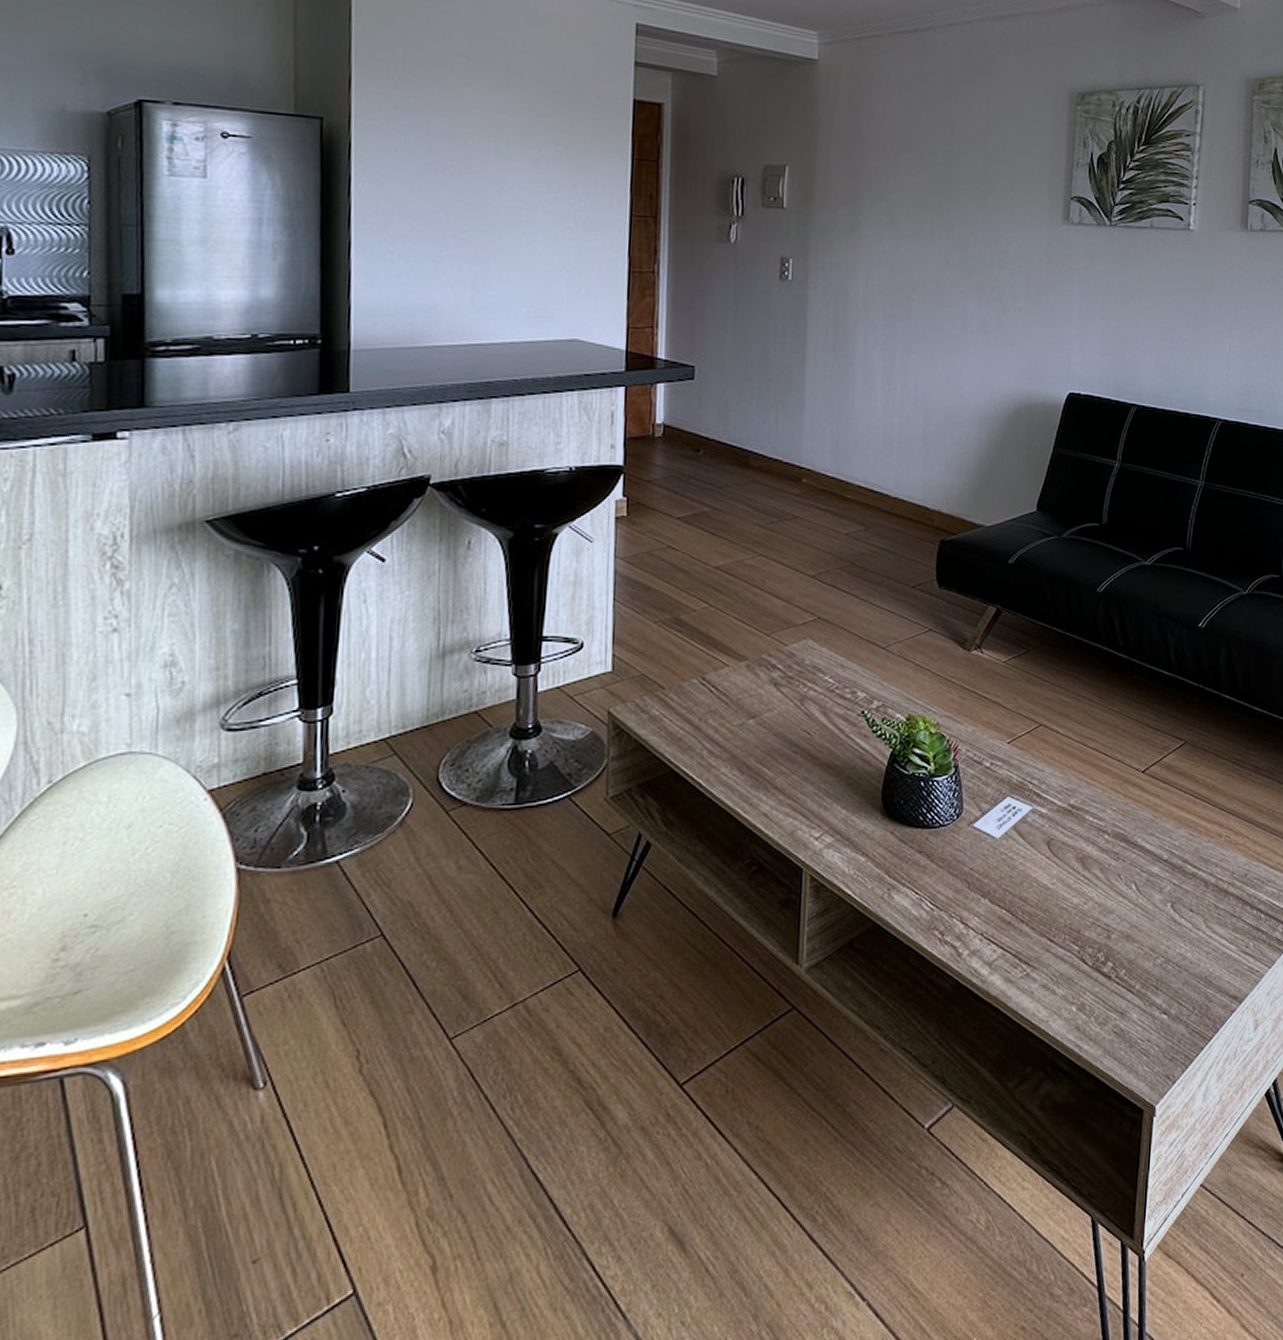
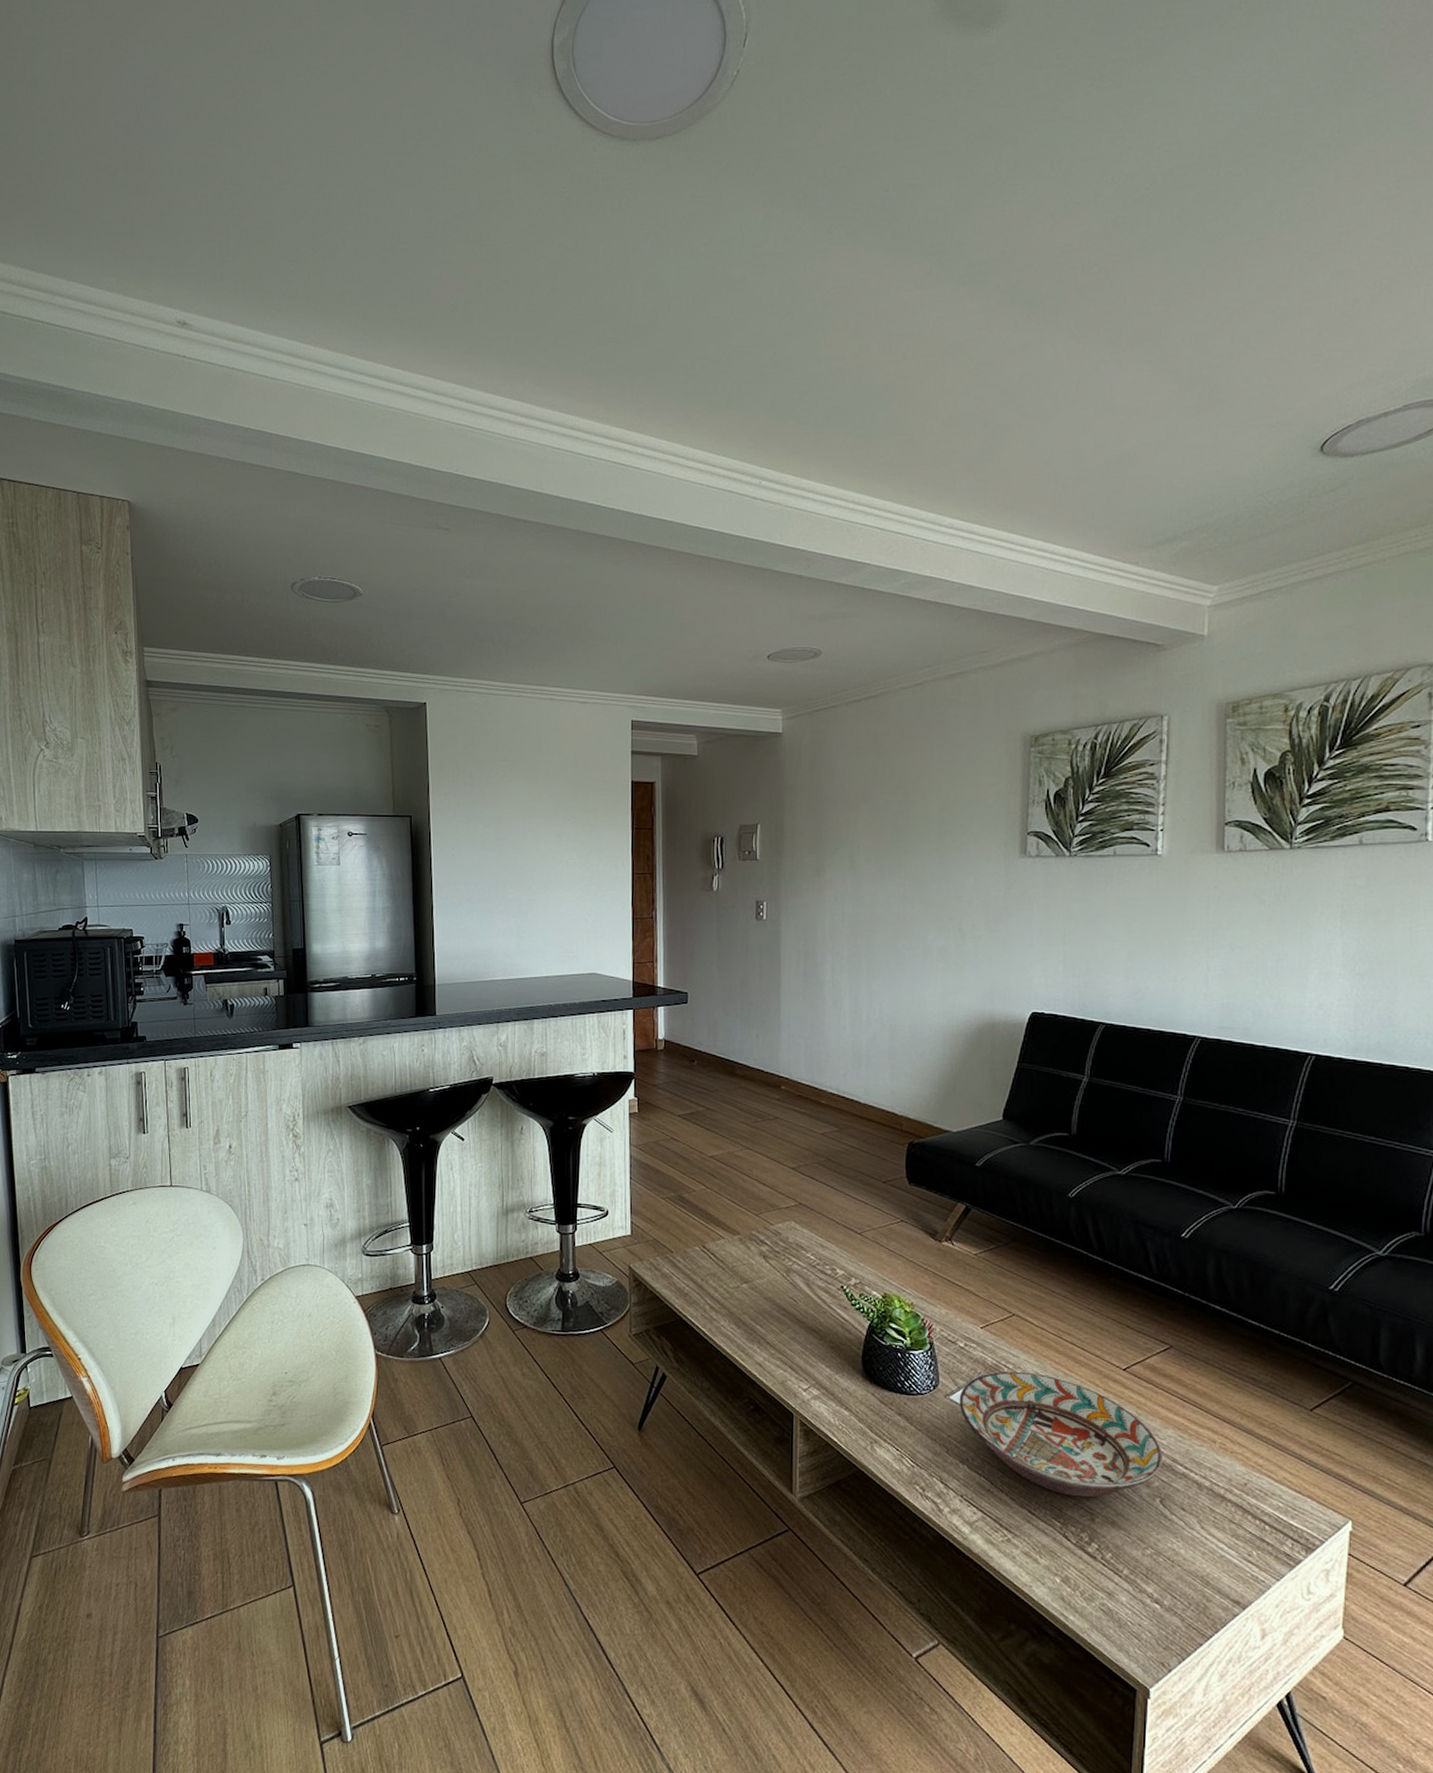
decorative bowl: none [982,787,1175,915] -> present [959,1371,1162,1498]

